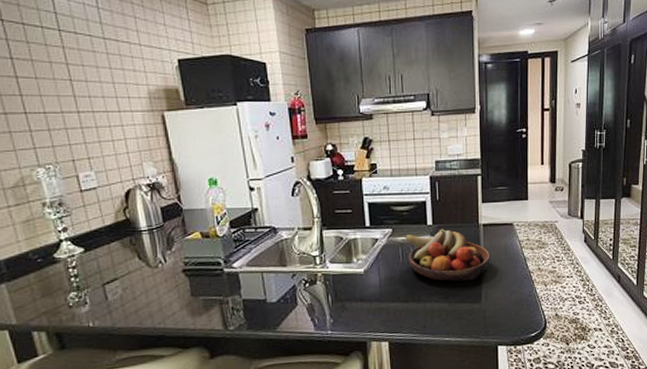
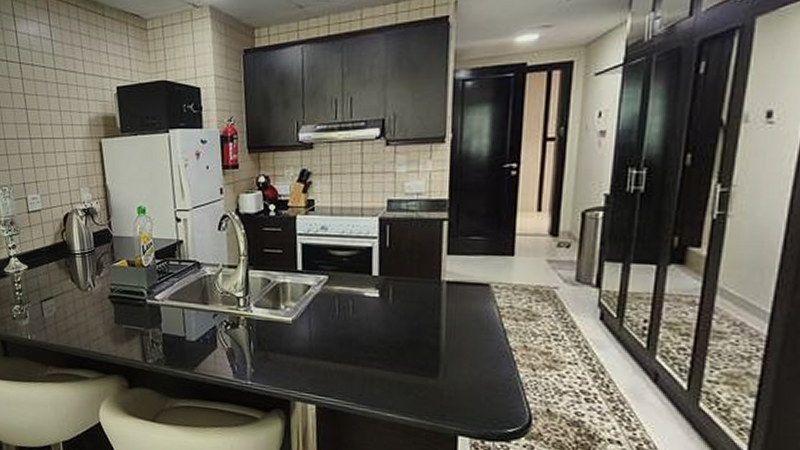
fruit bowl: present [405,228,491,282] -> none [344,281,456,349]

